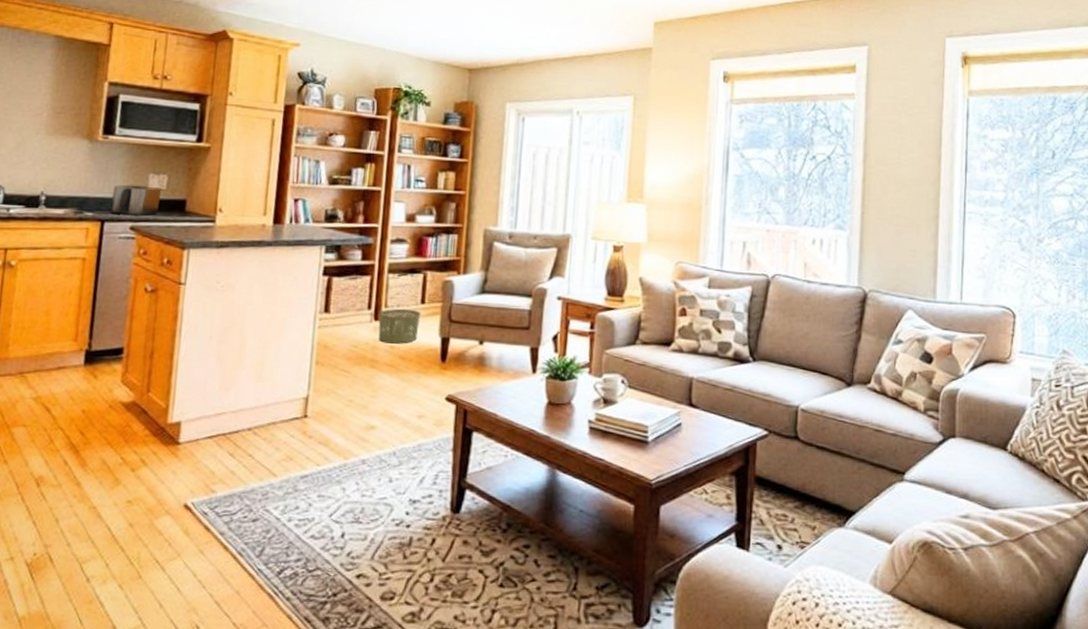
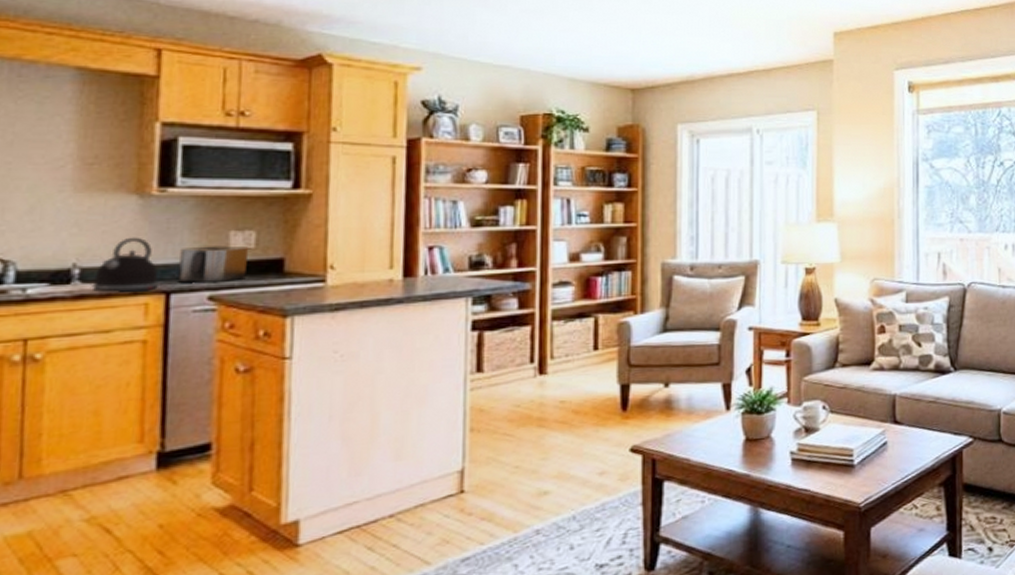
kettle: none [52,173,97,219] -> present [91,237,158,293]
basket: present [378,308,422,344] -> none [544,357,595,398]

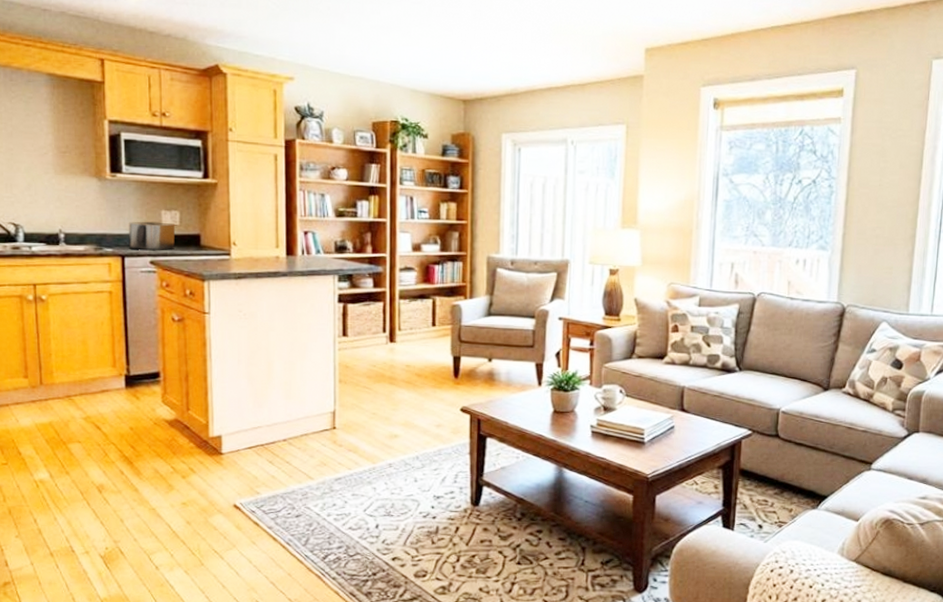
kettle: present [91,237,158,293] -> none [73,211,116,255]

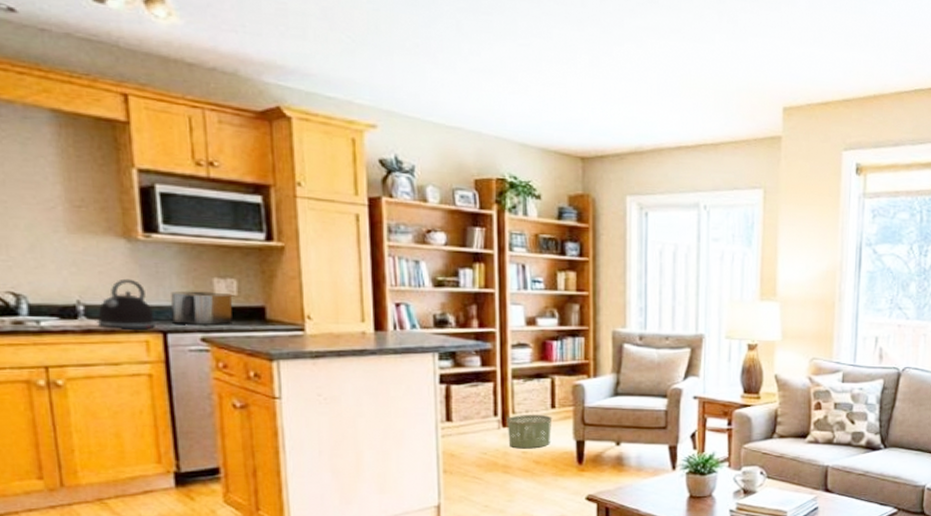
kettle: none [73,211,116,255] -> present [96,278,155,331]
basket: none [393,331,433,363] -> present [507,414,553,449]

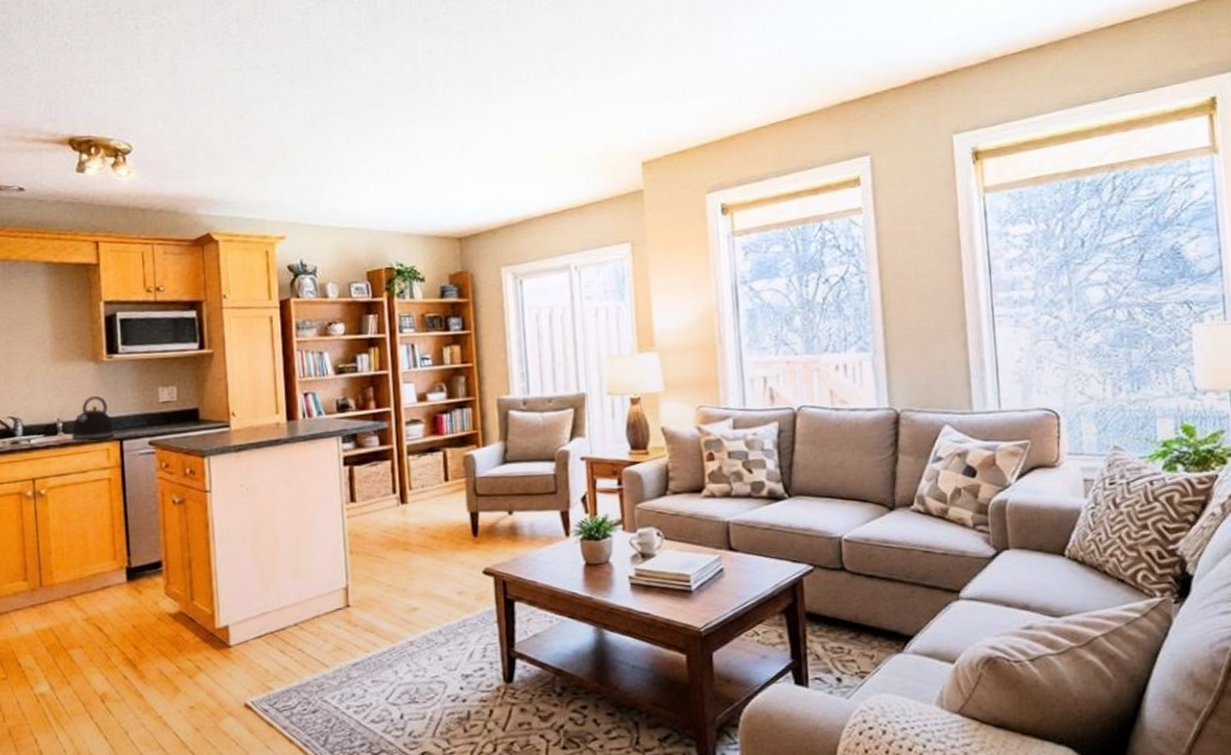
toaster: present [169,290,233,326] -> none [125,399,173,432]
basket: present [507,414,553,449] -> none [404,488,447,525]

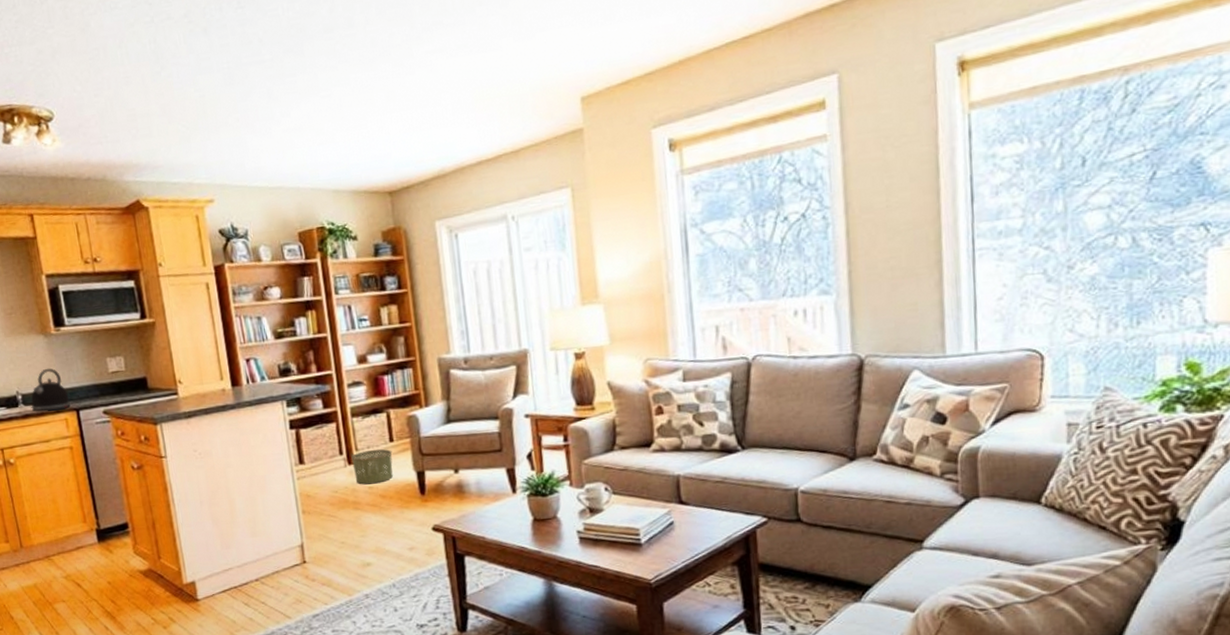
basket: none [404,488,447,525] -> present [351,449,393,485]

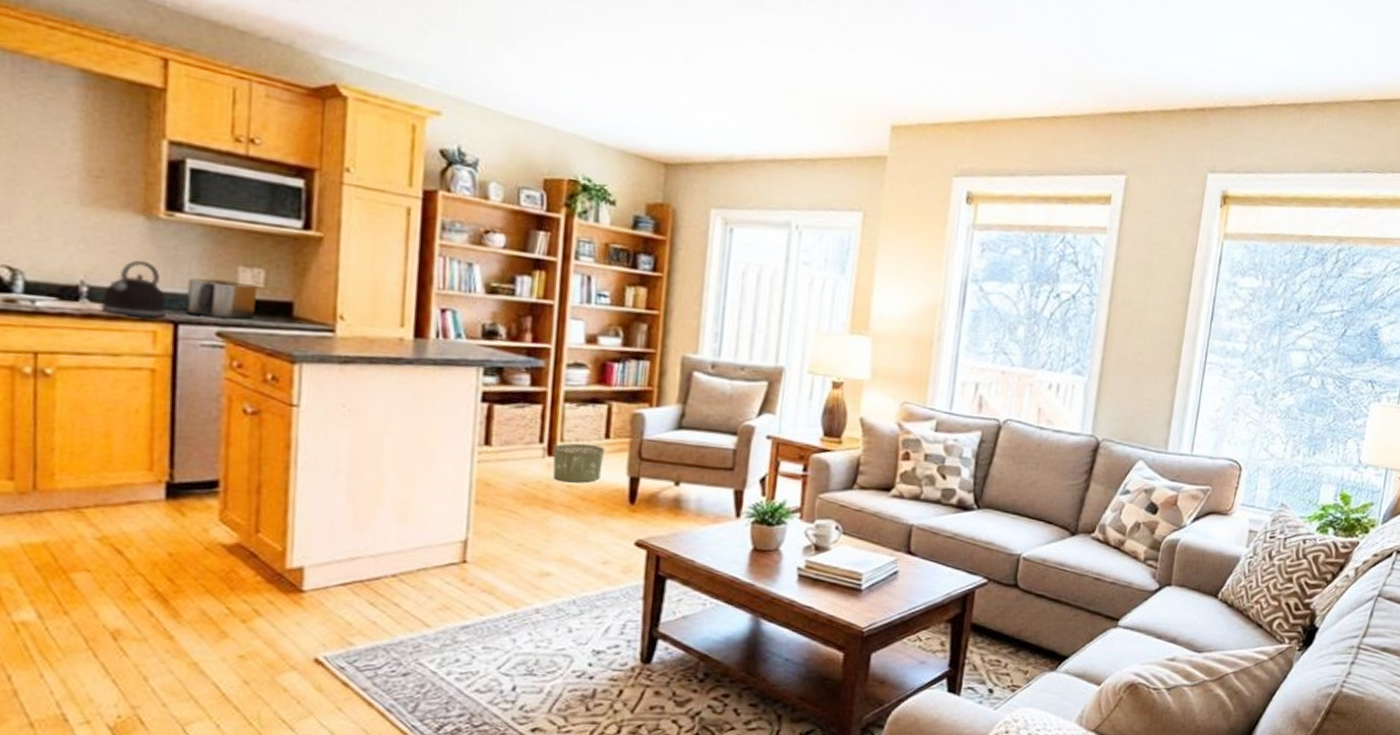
toaster: none [78,369,124,402] -> present [184,278,258,320]

